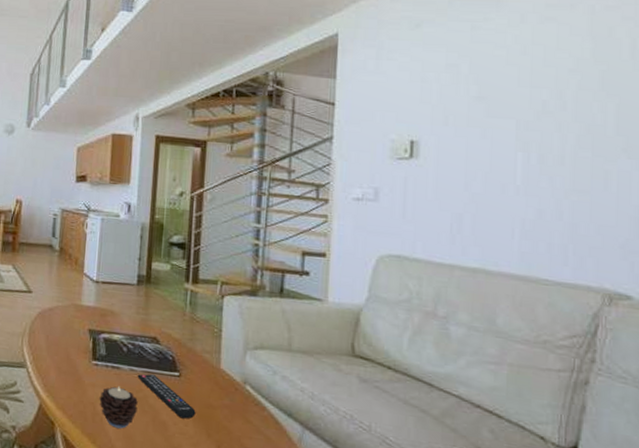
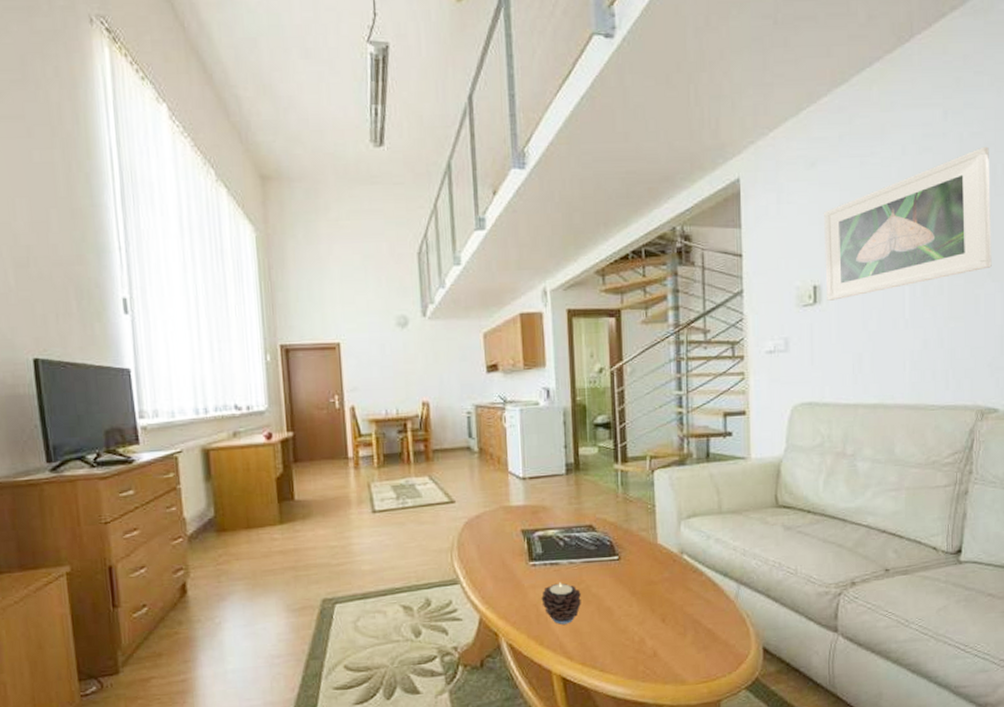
remote control: present [137,373,196,419] -> none [577,562,639,601]
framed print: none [425,20,629,158] -> present [824,146,992,301]

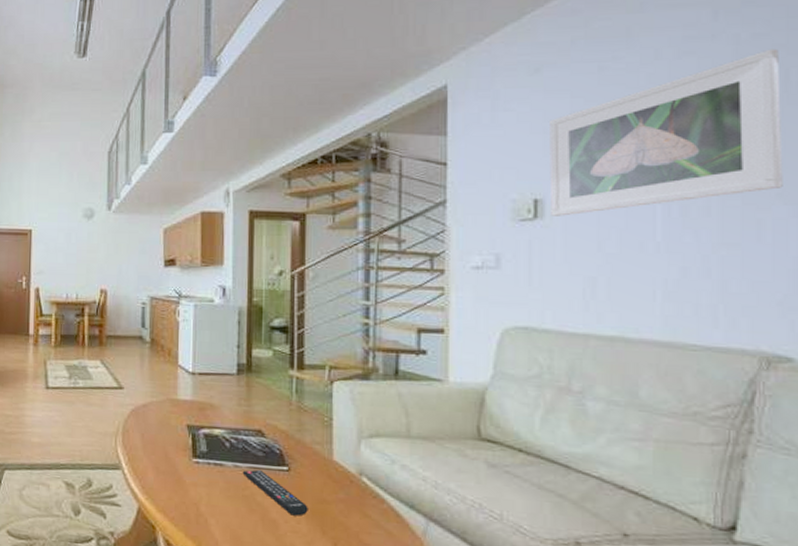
candle: present [541,583,581,625] -> none [202,484,245,530]
remote control: none [577,562,639,601] -> present [242,469,308,516]

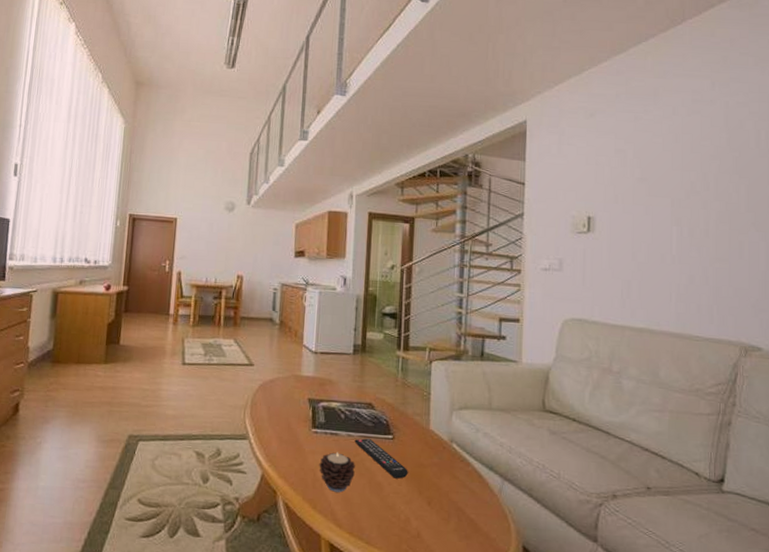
candle: none [202,484,245,530] -> present [319,452,355,493]
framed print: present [549,48,783,216] -> none [599,114,756,231]

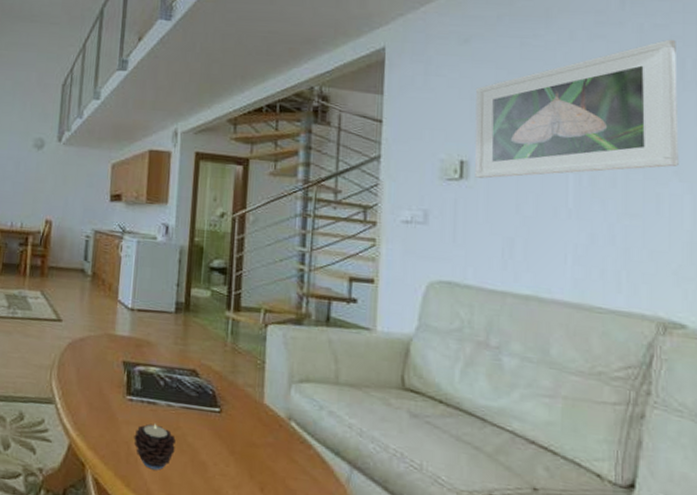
remote control: present [354,438,408,479] -> none [175,409,238,459]
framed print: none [599,114,756,231] -> present [474,39,679,179]

